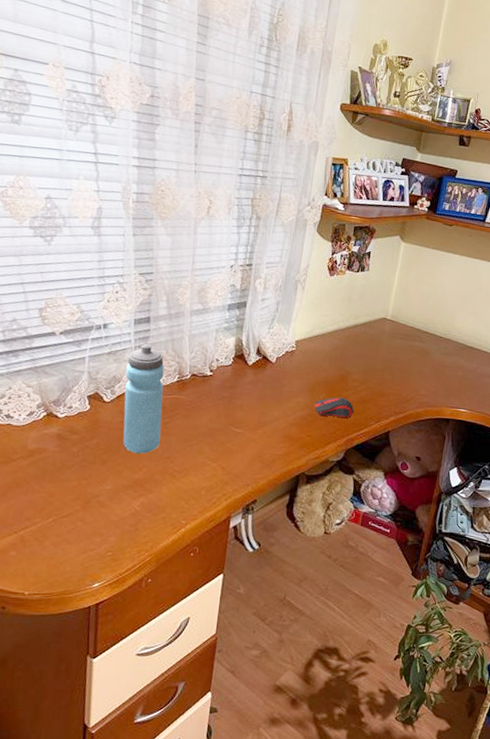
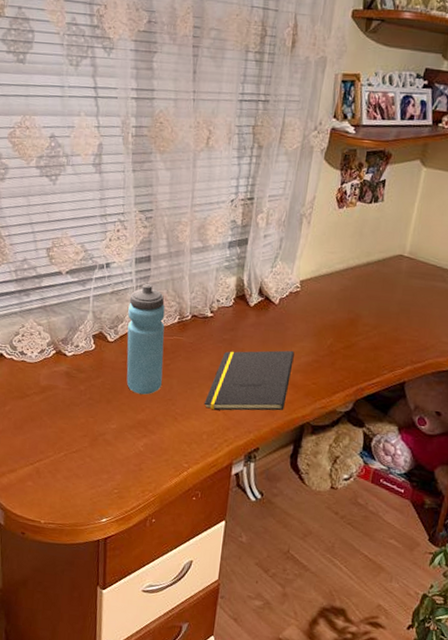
notepad: none [202,405,290,466] -> present [204,350,294,411]
computer mouse: present [314,397,354,418] -> none [320,342,365,366]

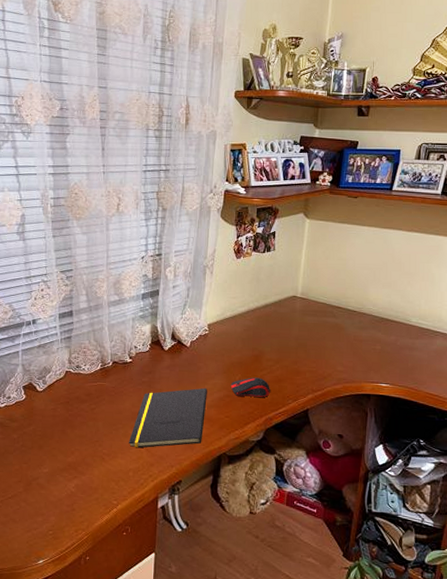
water bottle: present [126,283,165,395] -> none [54,335,89,438]
computer mouse: none [320,342,365,366] -> present [230,377,270,397]

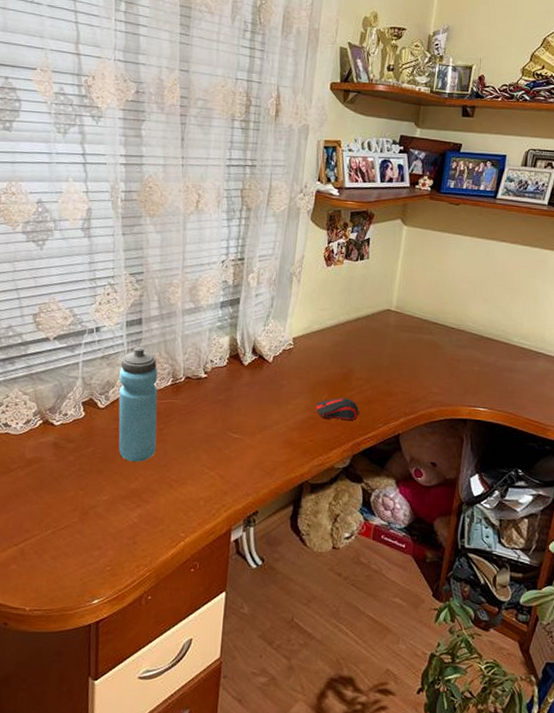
water bottle: none [54,335,89,438] -> present [118,346,158,462]
notepad: present [128,387,207,448] -> none [200,408,290,474]

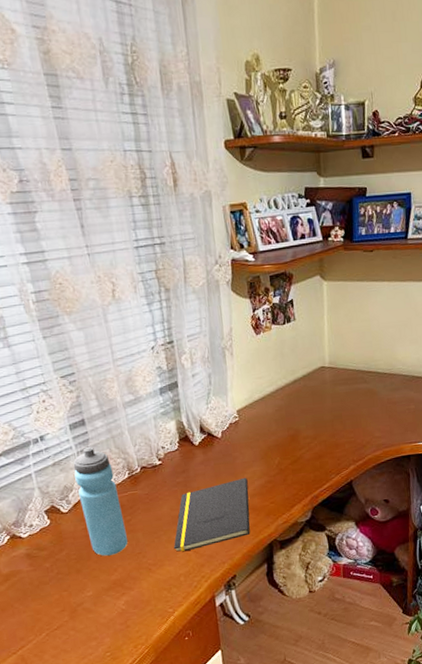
notepad: none [200,408,290,474] -> present [173,477,250,551]
computer mouse: present [315,397,359,420] -> none [270,457,312,480]

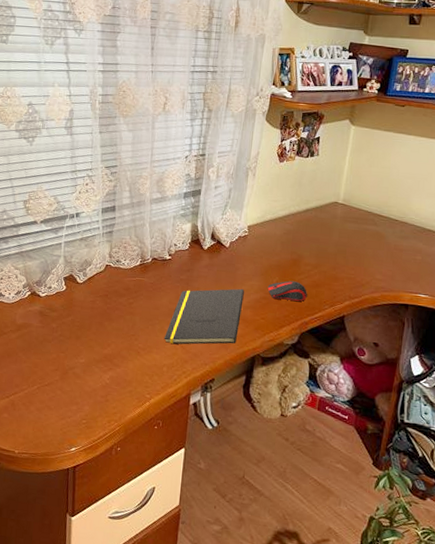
water bottle: present [73,446,128,556] -> none [94,230,129,331]
computer mouse: none [270,457,312,480] -> present [267,281,307,301]

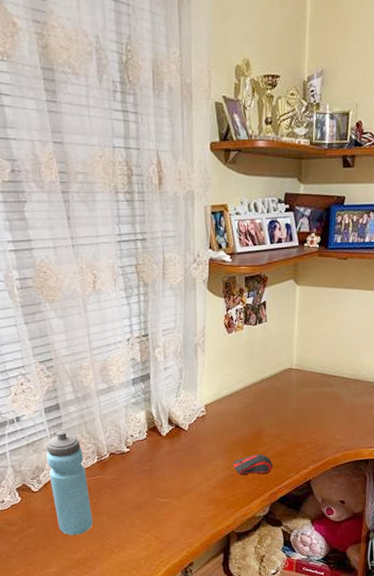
water bottle: none [94,230,129,331] -> present [46,430,93,535]
notepad: present [164,288,244,345] -> none [135,470,211,536]

